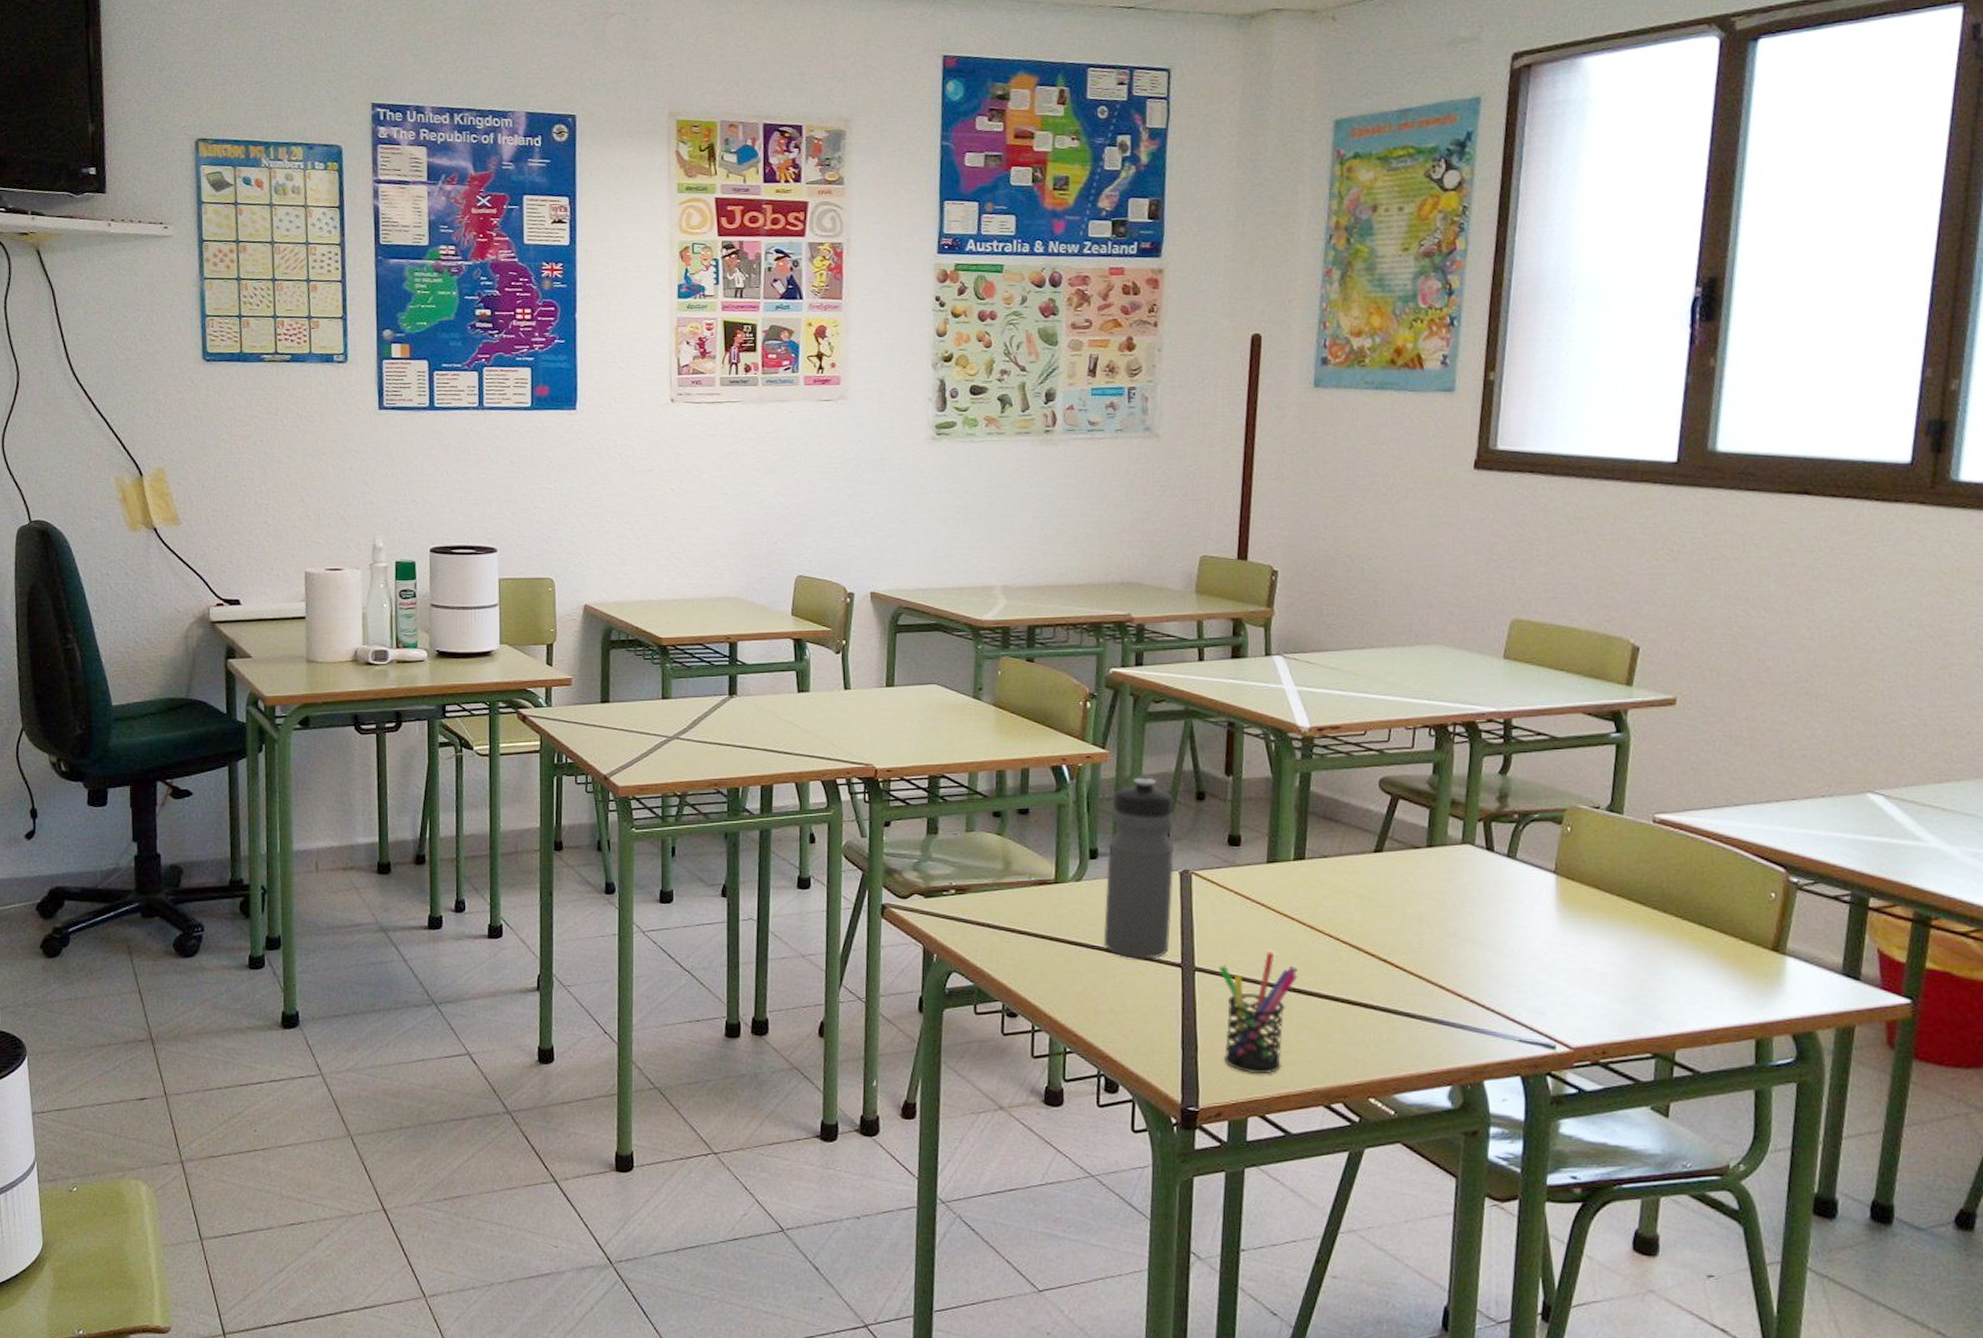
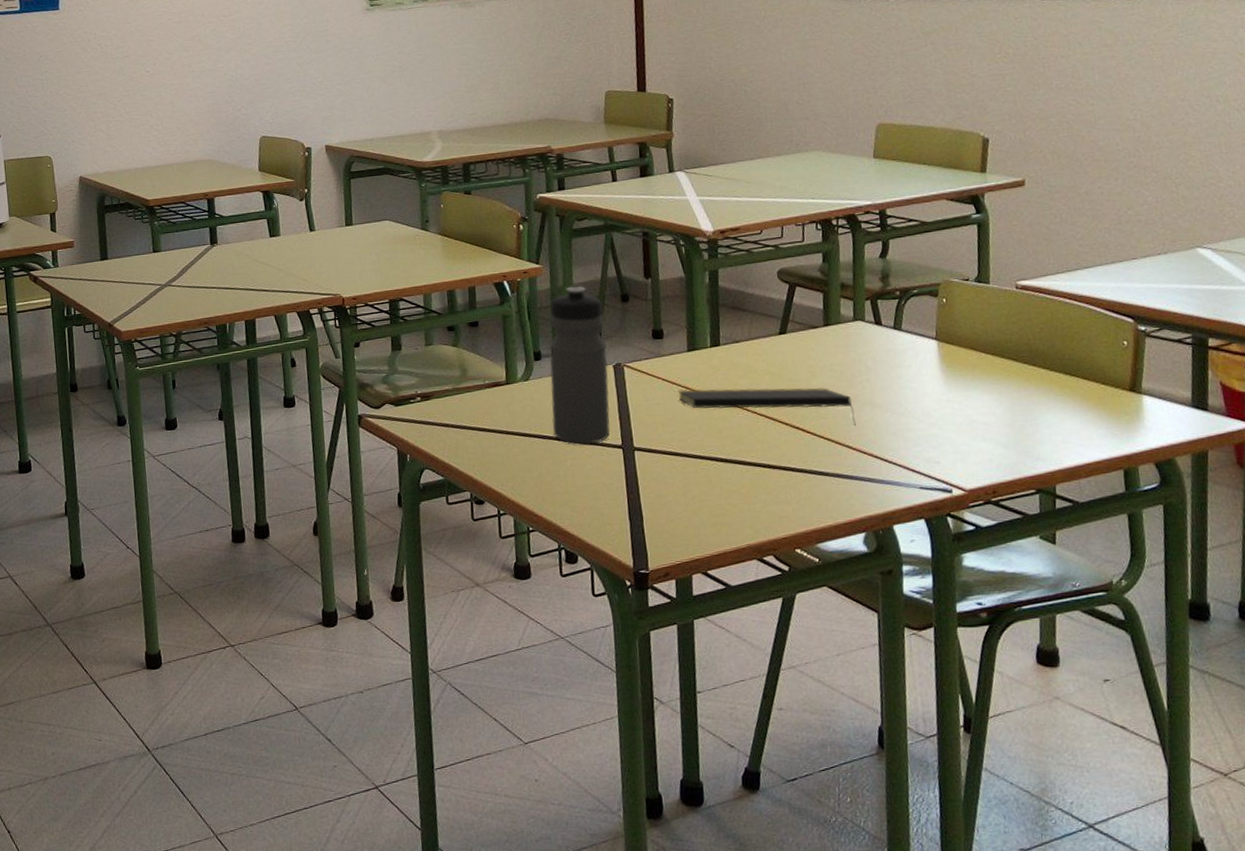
pen holder: present [1219,951,1298,1074] -> none [655,428,724,537]
notepad: none [1251,906,1452,964] -> present [678,387,856,426]

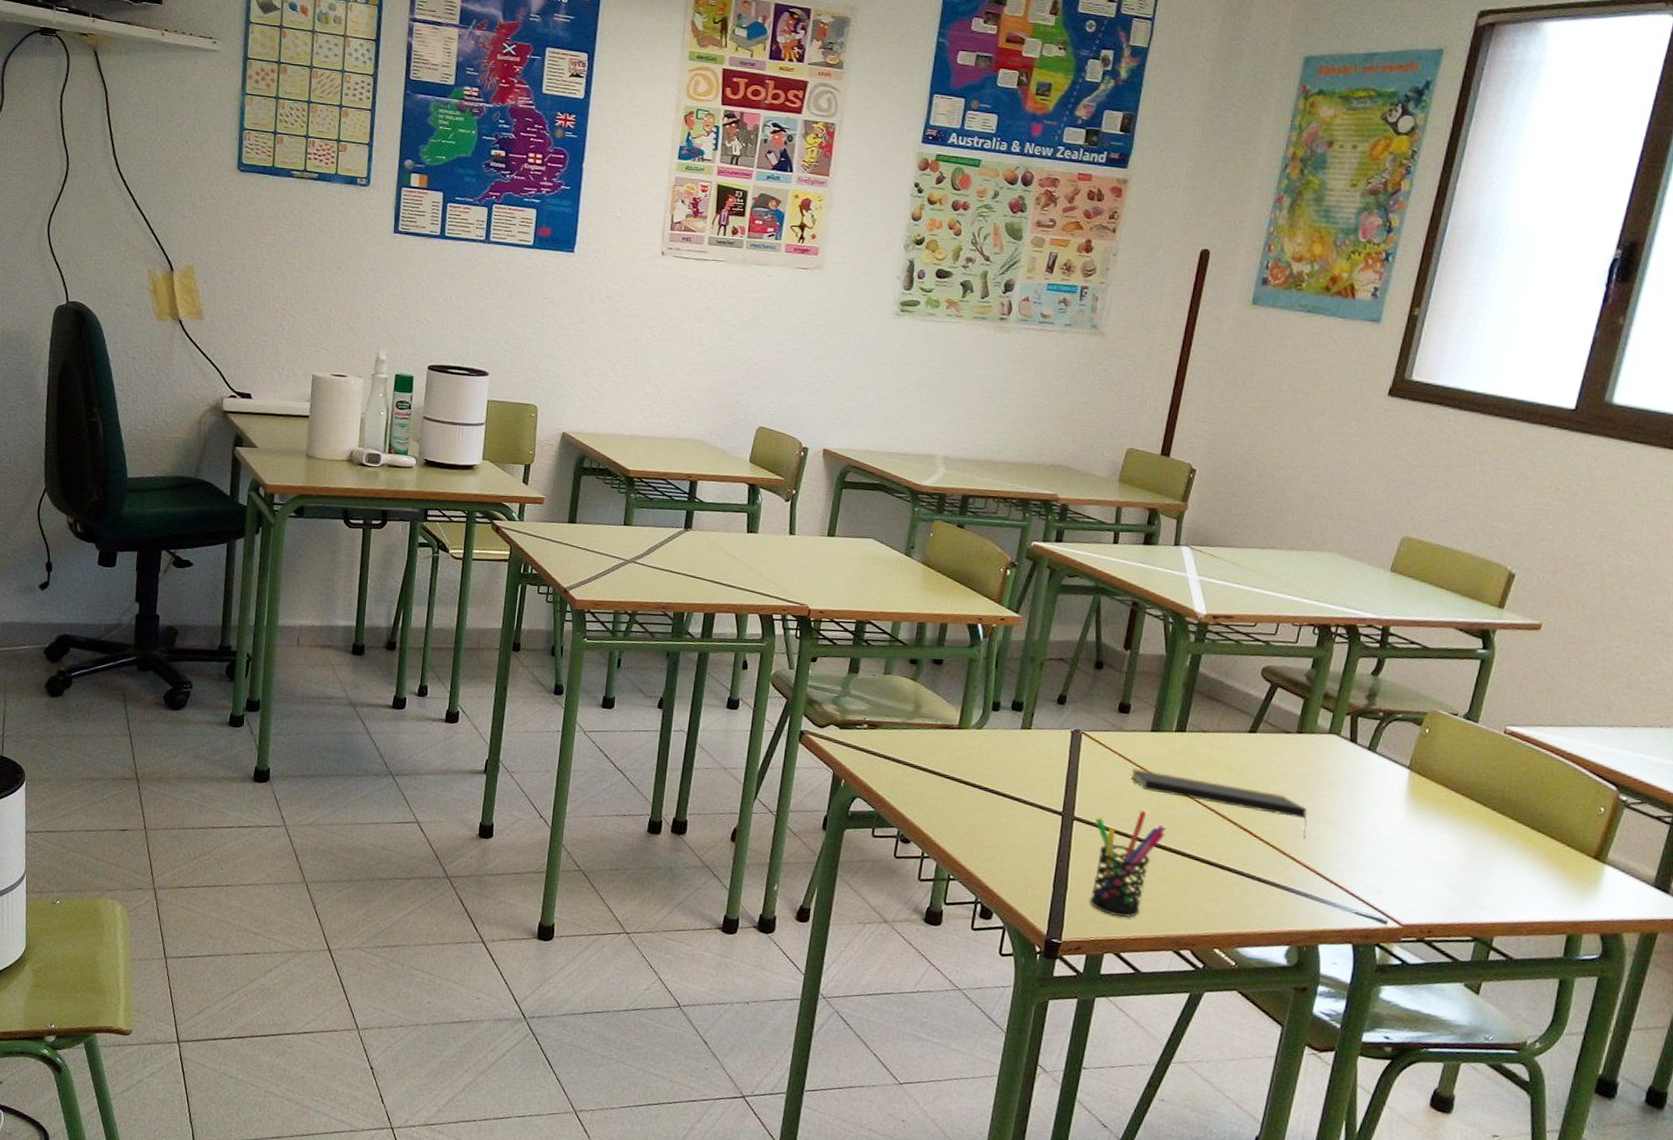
water bottle: present [550,285,610,445] -> none [995,642,1075,806]
pen holder: none [655,428,724,537] -> present [1090,810,1166,918]

